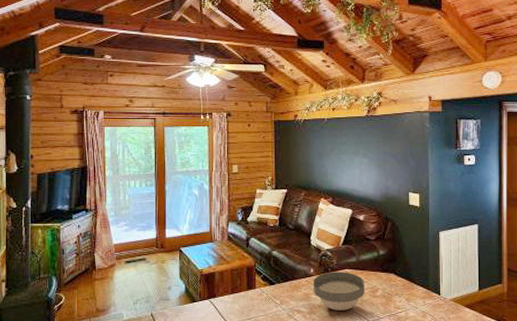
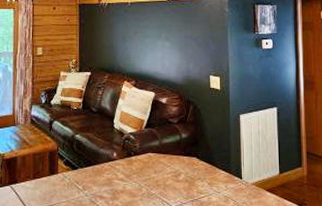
bowl: present [312,272,365,311] -> none [115,156,167,196]

